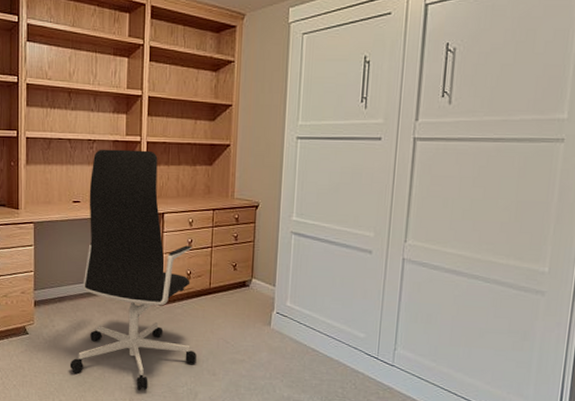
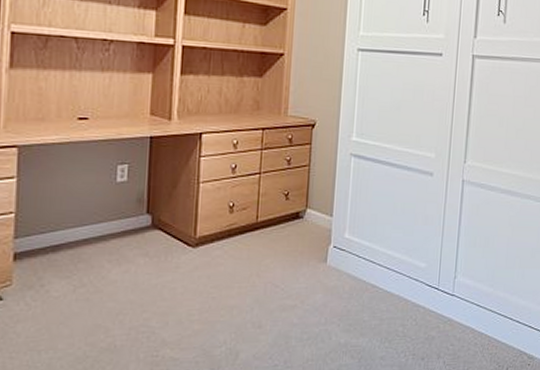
office chair: present [69,149,196,390] -> none [64,52,239,359]

